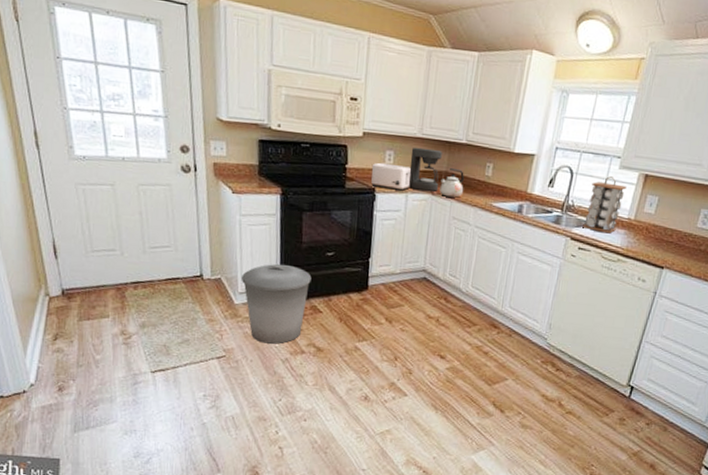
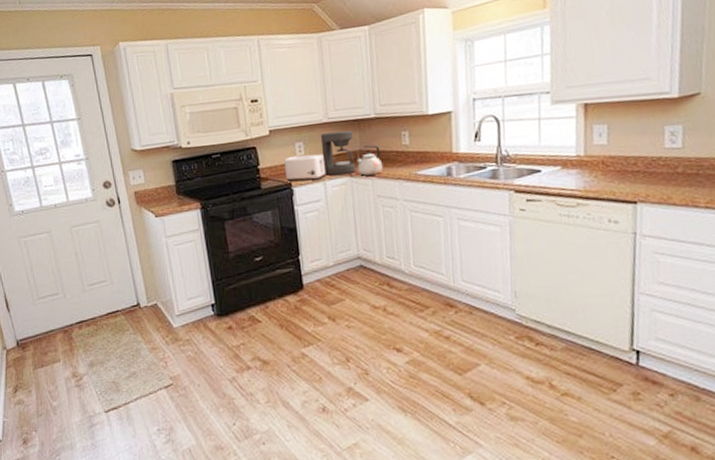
trash can: present [242,264,312,344] -> none [176,278,245,364]
spice rack: present [583,176,627,234] -> none [523,114,566,178]

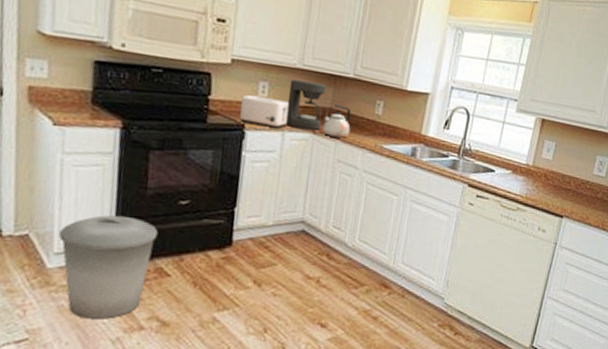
trash can: none [176,278,245,364] -> present [59,215,158,320]

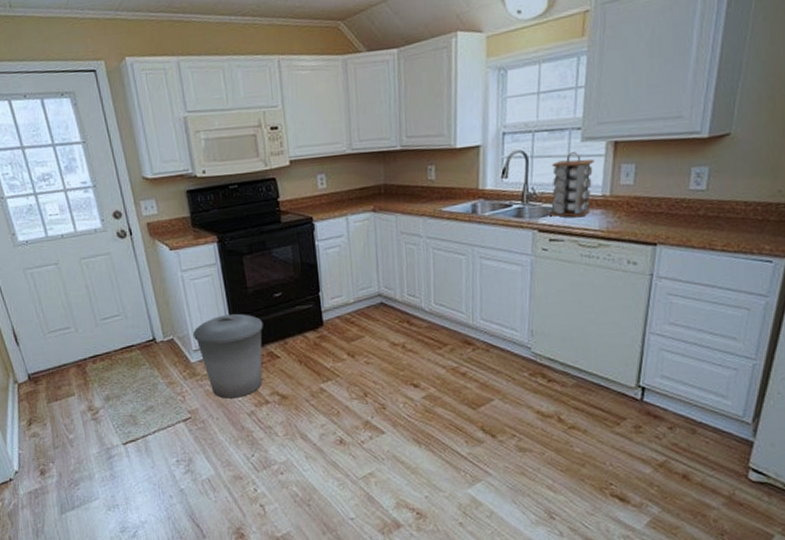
toaster: present [239,94,290,129] -> none [304,187,349,216]
coffee maker: present [286,79,326,131] -> none [343,163,380,211]
kettle: present [322,105,351,138] -> none [380,179,408,212]
spice rack: none [480,119,524,180] -> present [550,152,594,218]

